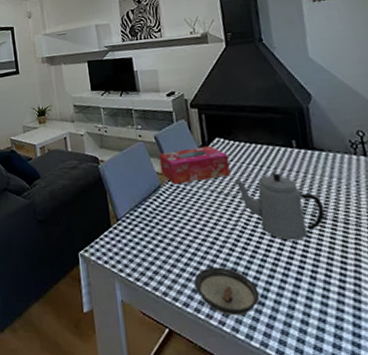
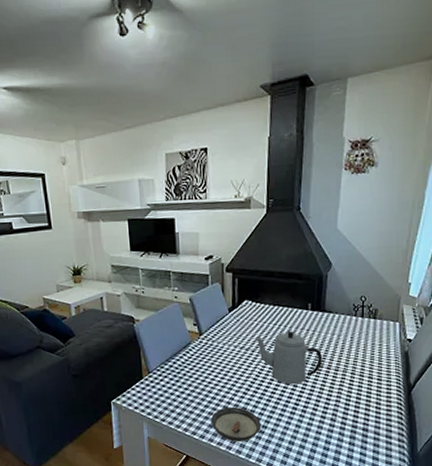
tissue box: present [158,145,231,185] -> none [191,307,254,341]

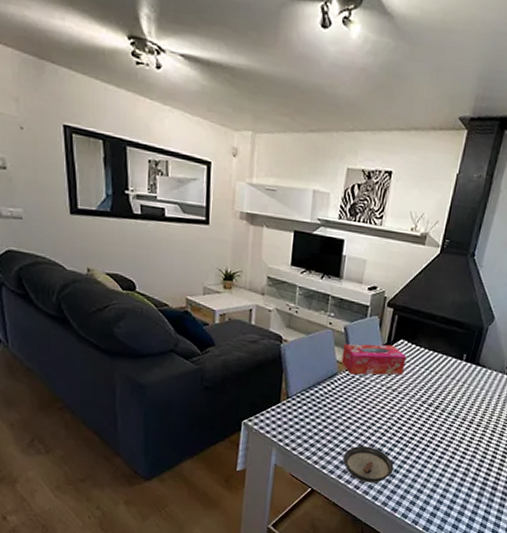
tissue box: none [191,307,254,341] -> present [341,343,407,375]
teapot: present [256,331,323,385] -> none [404,378,468,434]

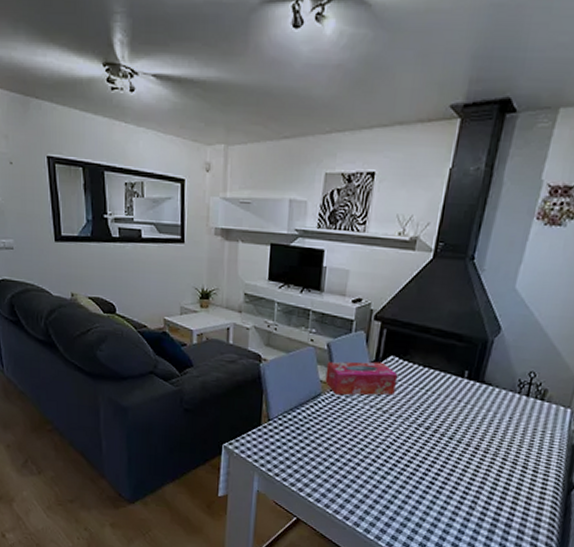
saucer: present [342,445,394,484] -> none [329,472,388,515]

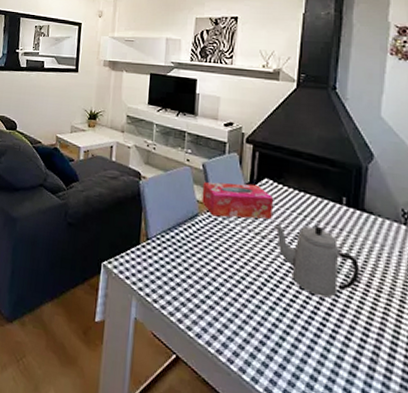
teapot: none [396,398,472,461] -> present [275,224,361,298]

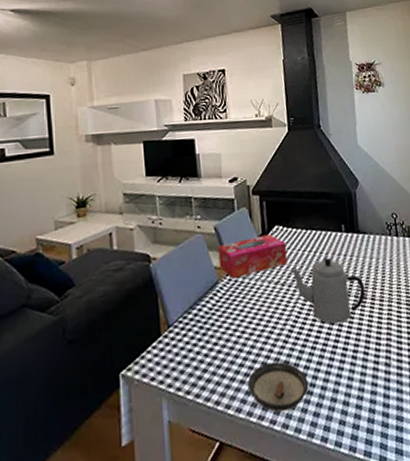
saucer: none [210,304,275,359] -> present [247,361,309,413]

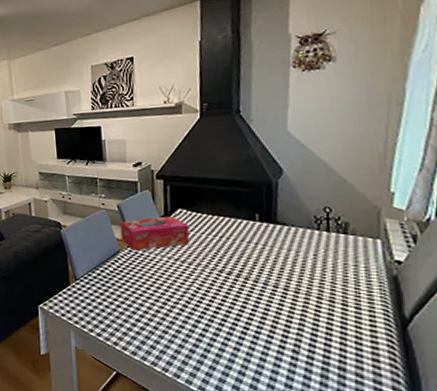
saucer: present [247,361,309,413] -> none [142,323,203,365]
teapot: present [291,257,366,325] -> none [193,244,278,305]

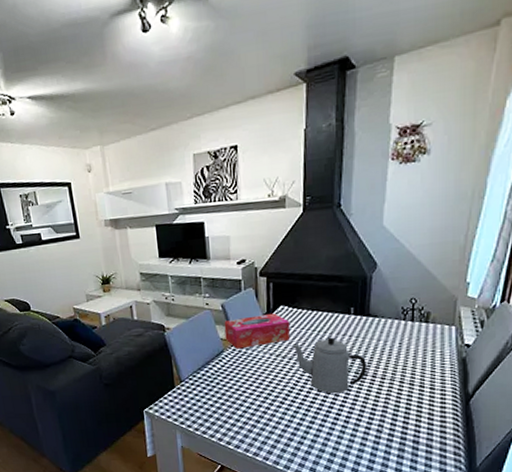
teapot: none [193,244,278,305] -> present [293,337,368,394]

